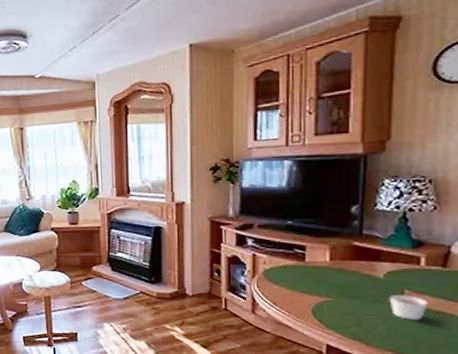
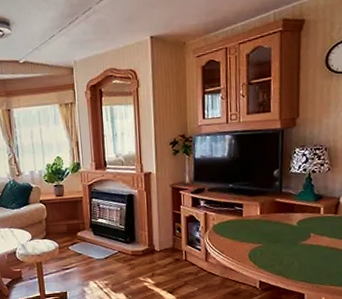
candle: present [389,295,428,320] -> none [300,237,326,256]

